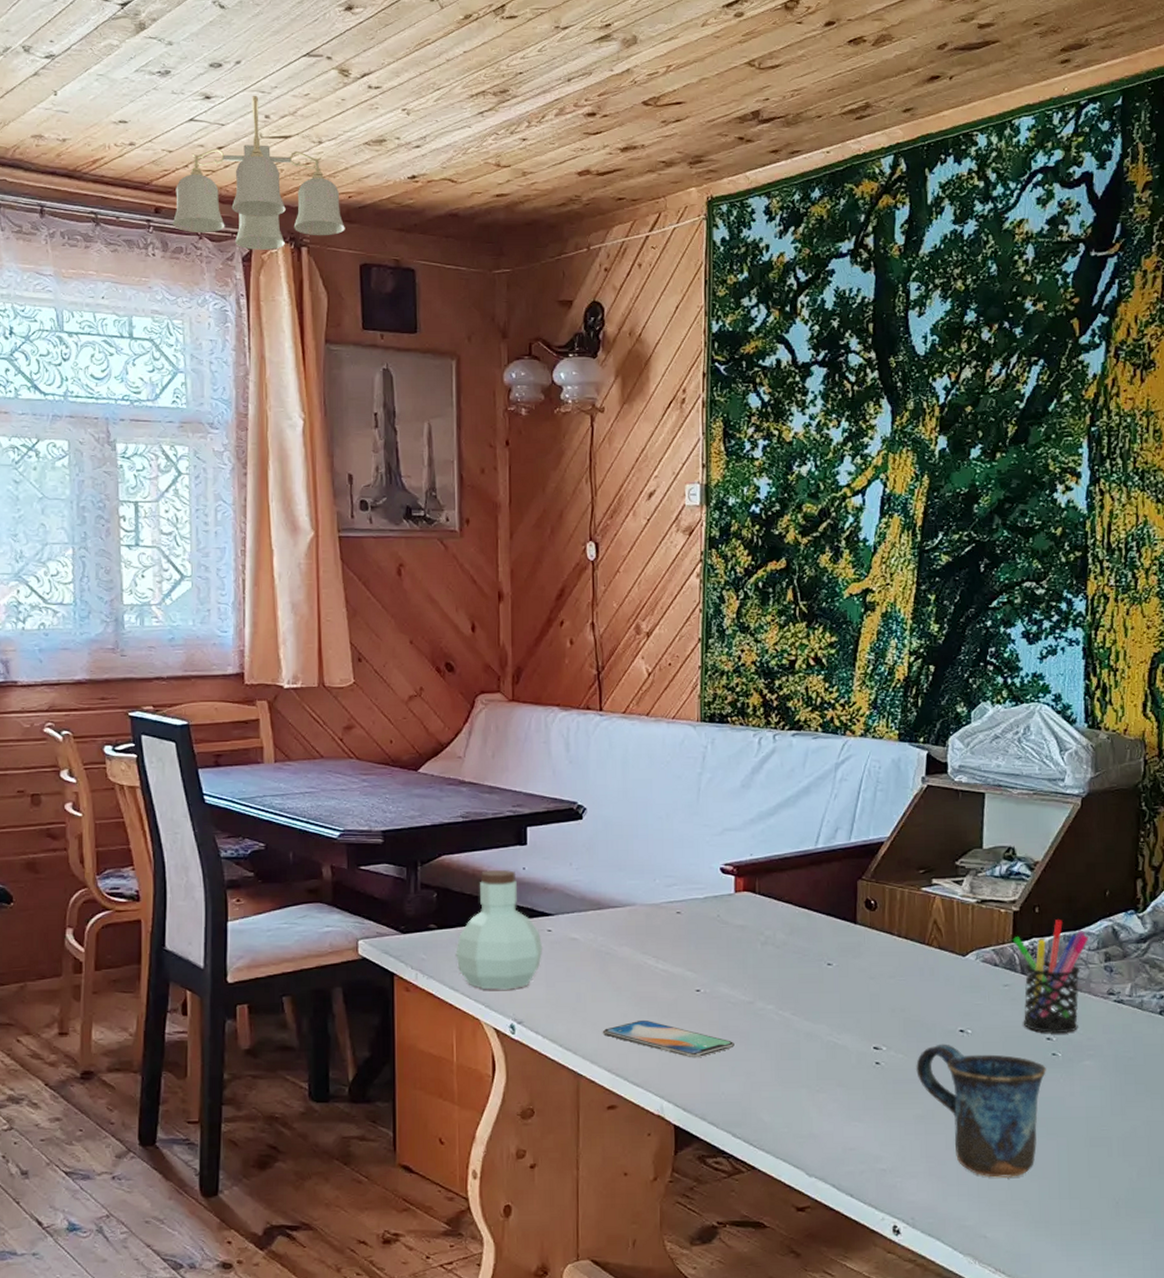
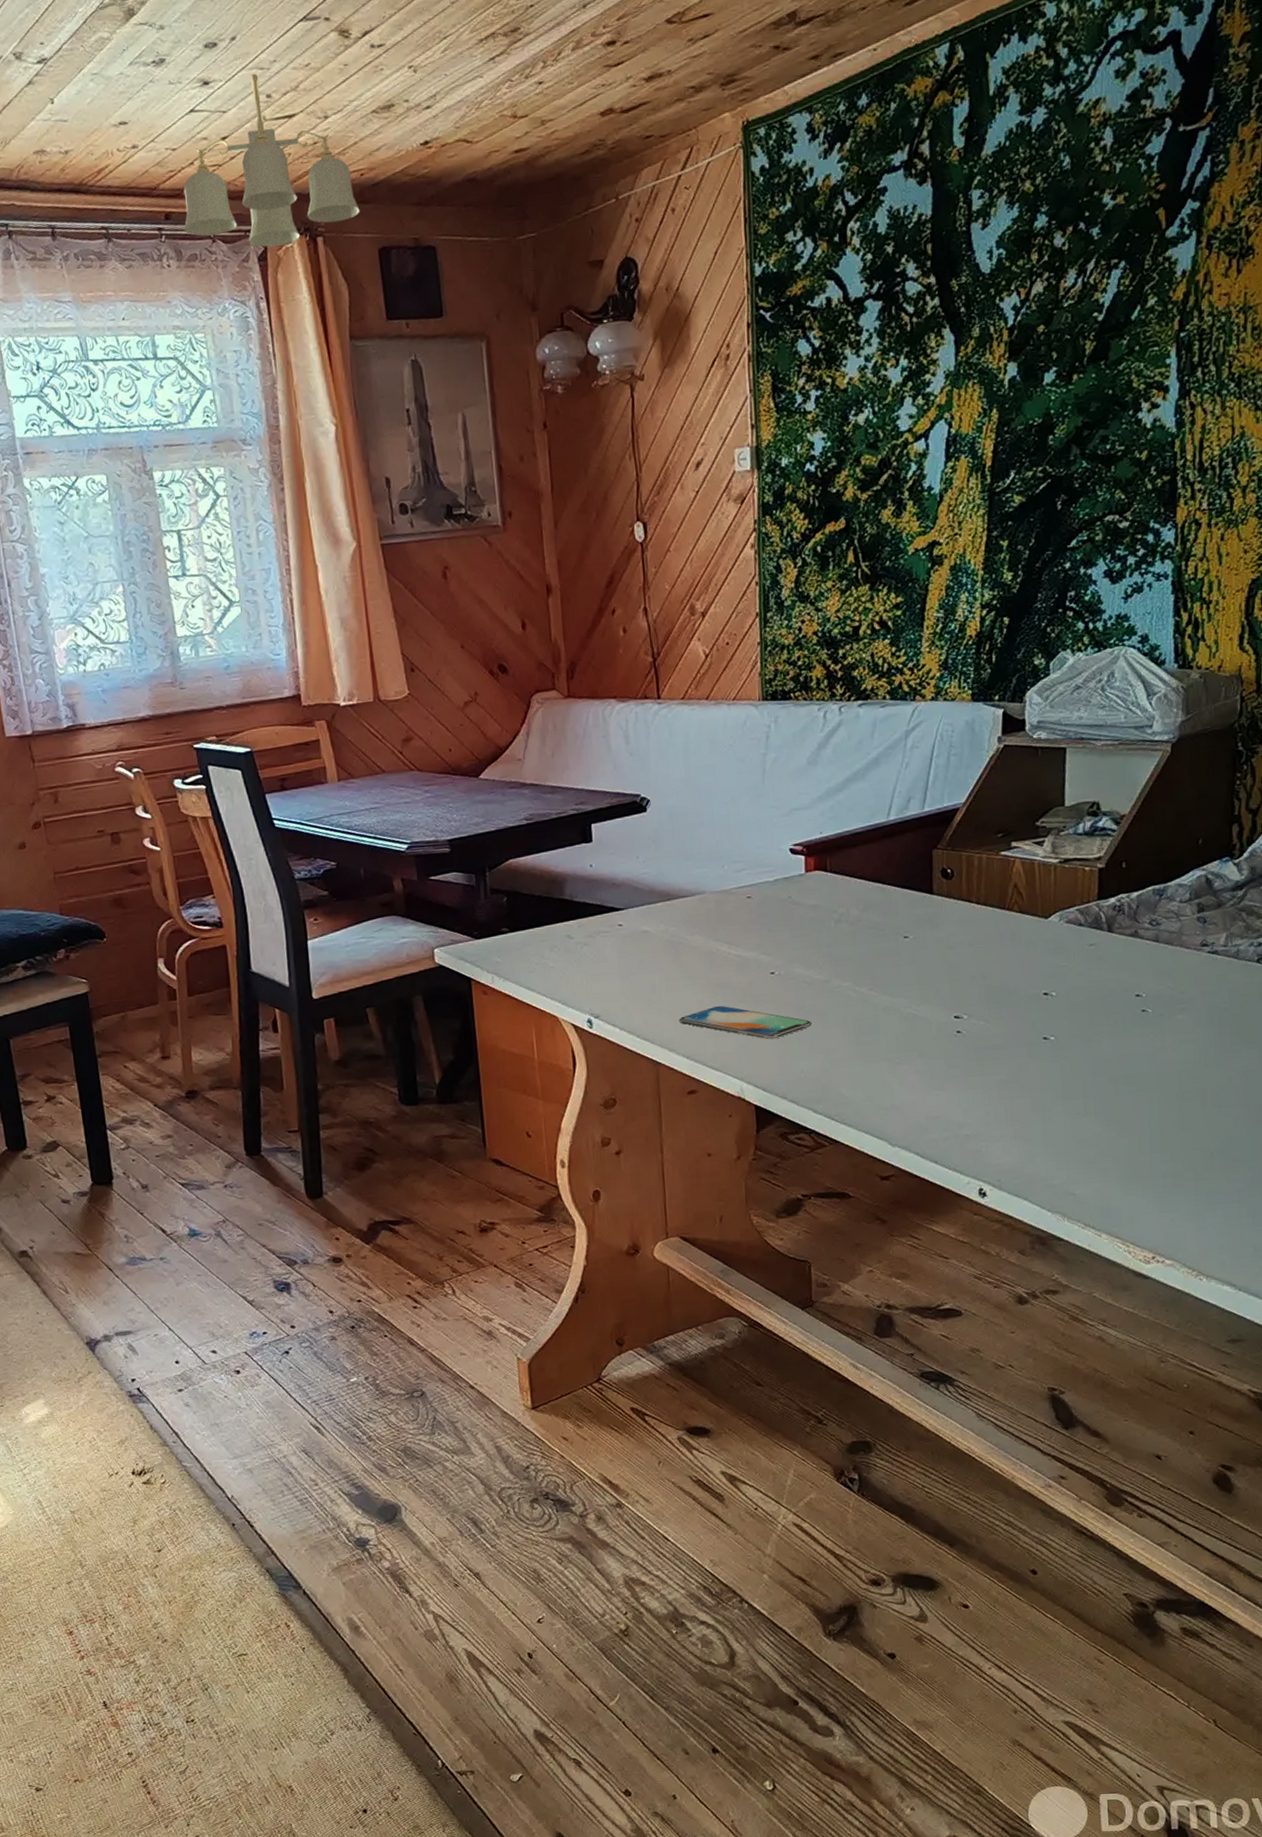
jar: present [456,870,543,990] -> none [529,868,615,987]
mug: present [916,1044,1046,1178] -> none [999,1008,1136,1137]
pen holder: present [1012,918,1088,1033] -> none [1098,872,1180,990]

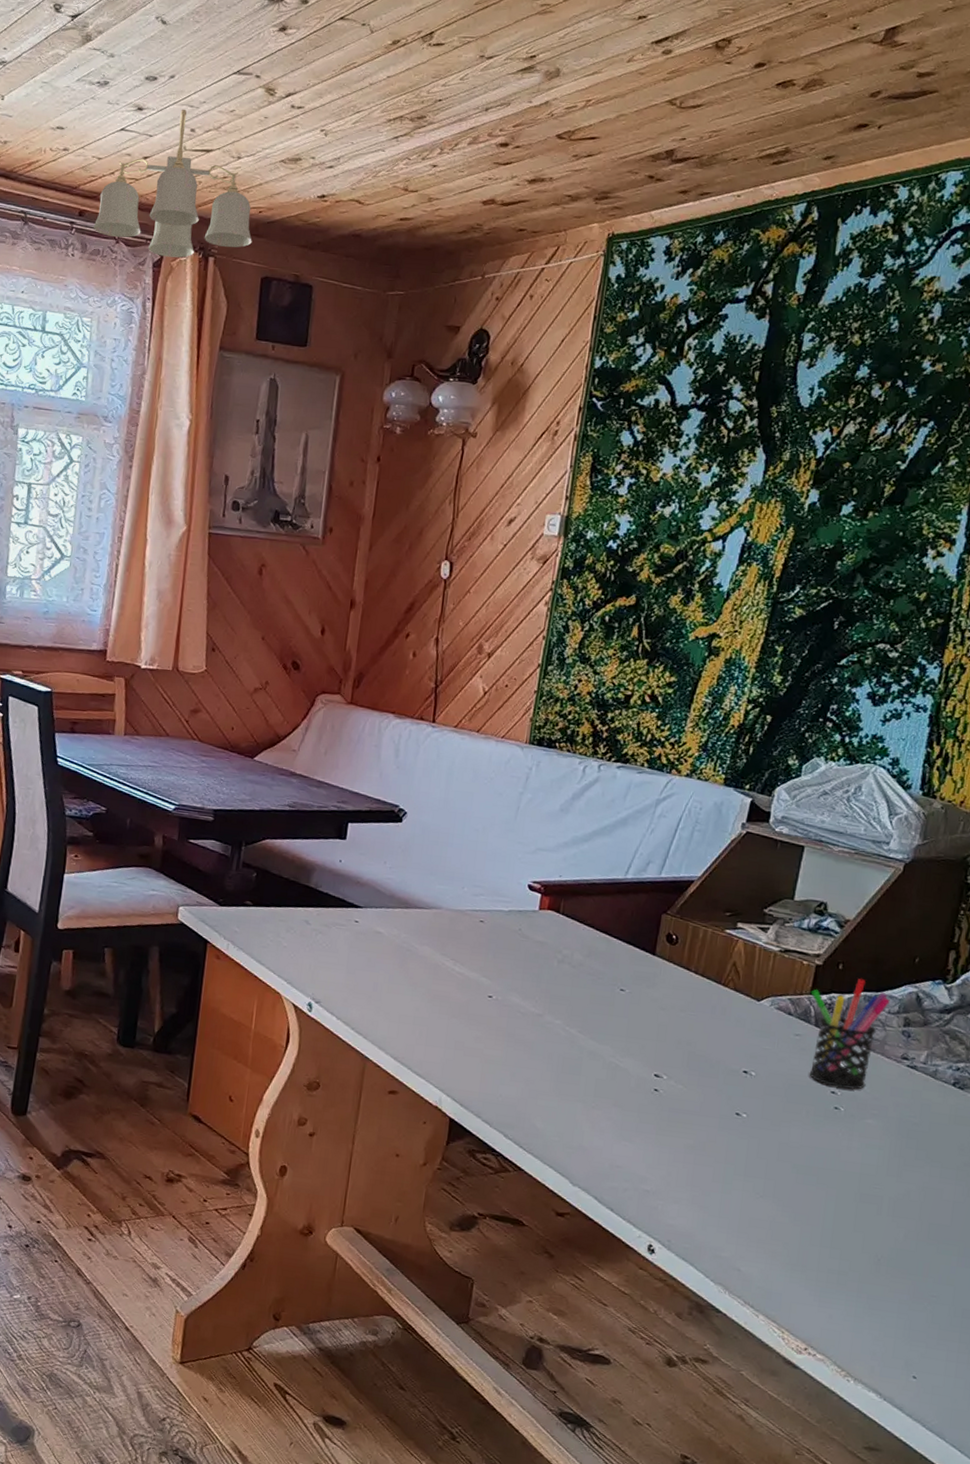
smartphone: present [678,1005,812,1040] -> none [393,1016,518,1059]
pen holder: none [1098,872,1180,990] -> present [809,978,890,1090]

